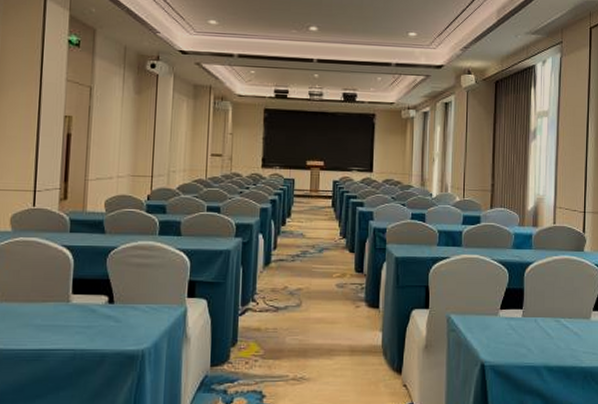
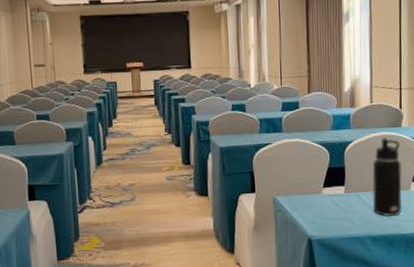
water bottle: none [550,261,582,347] -> present [372,138,402,217]

